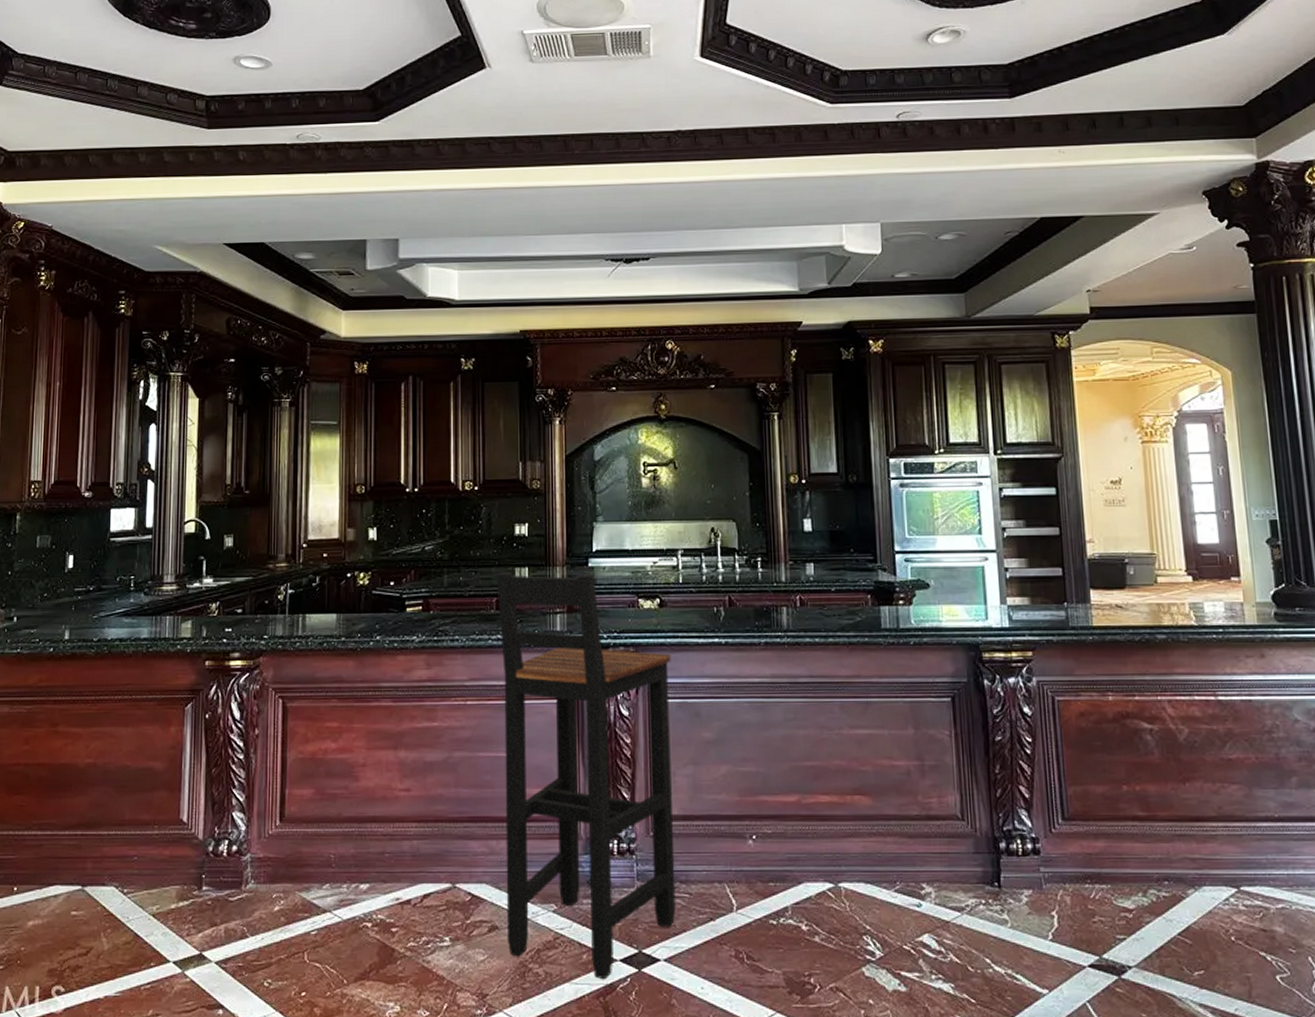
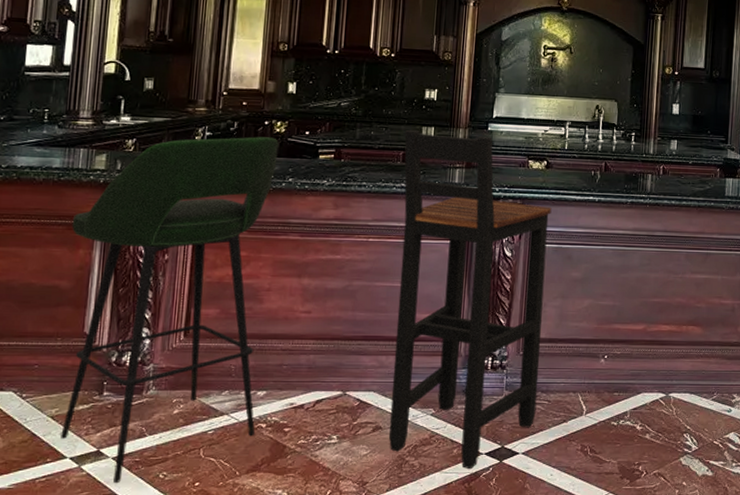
bar stool: none [162,591,363,991] -> present [61,136,279,483]

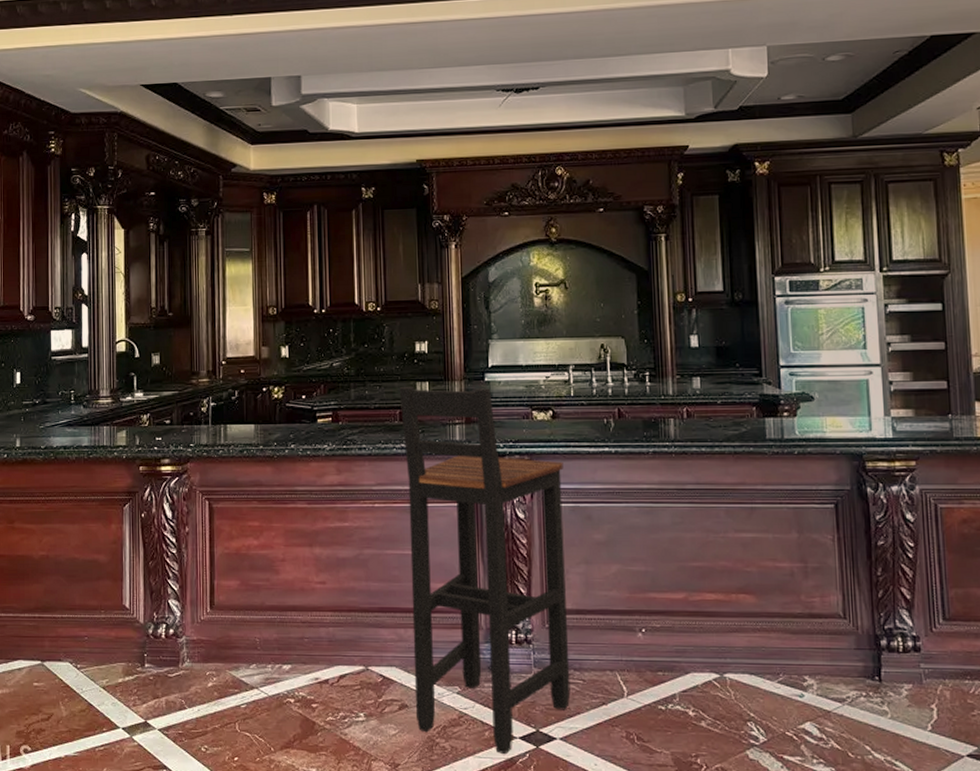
bar stool: present [61,136,279,483] -> none [103,404,284,754]

